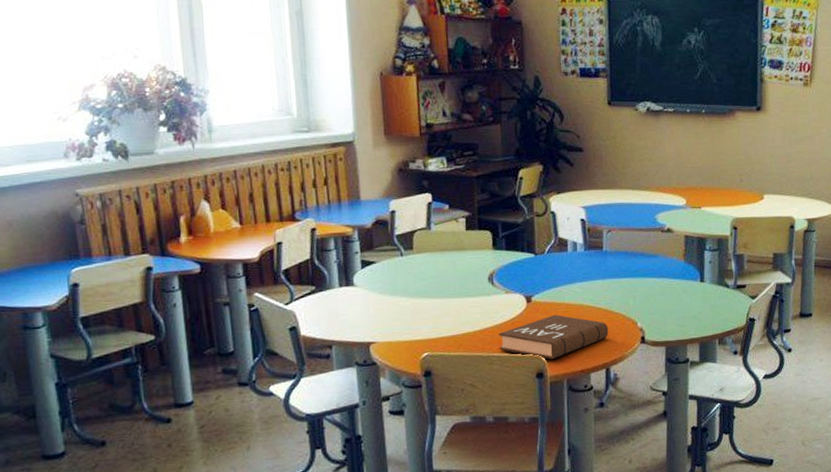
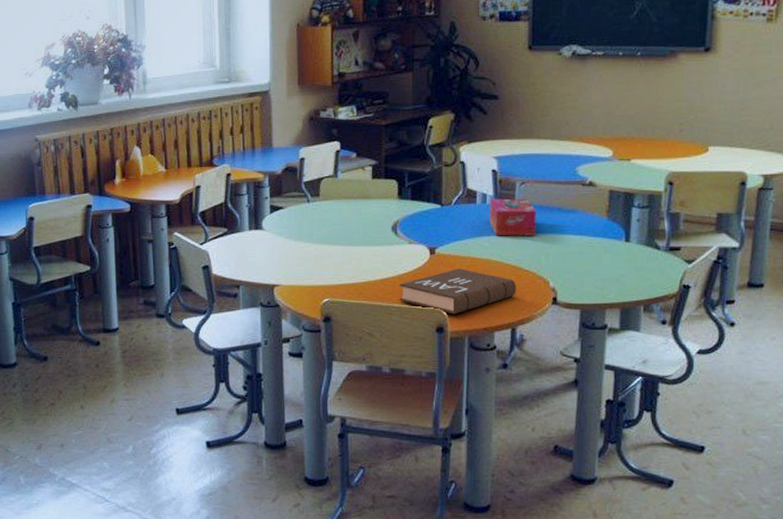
tissue box: none [580,245,624,282] -> present [489,198,536,236]

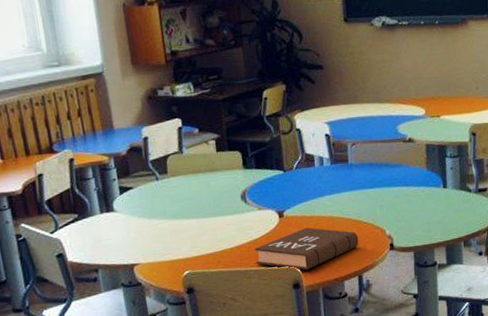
tissue box: present [489,198,536,236] -> none [326,158,370,195]

